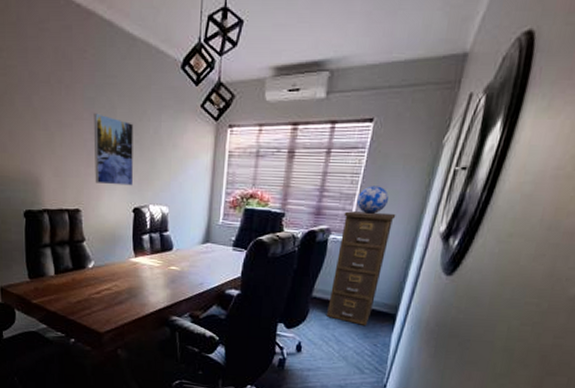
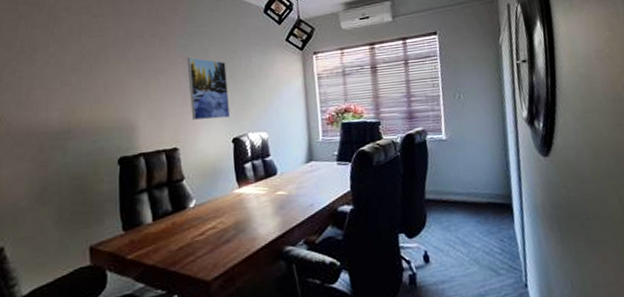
filing cabinet: present [327,211,396,326] -> none [434,107,488,221]
decorative globe: present [356,186,389,214] -> none [441,85,470,111]

